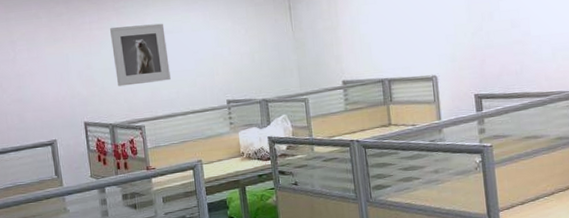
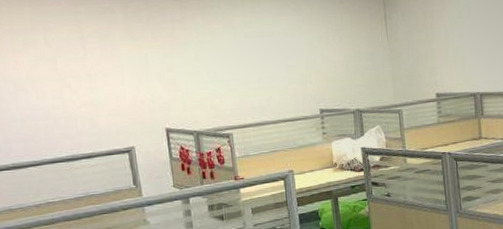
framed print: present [110,23,171,87] -> none [195,26,261,92]

